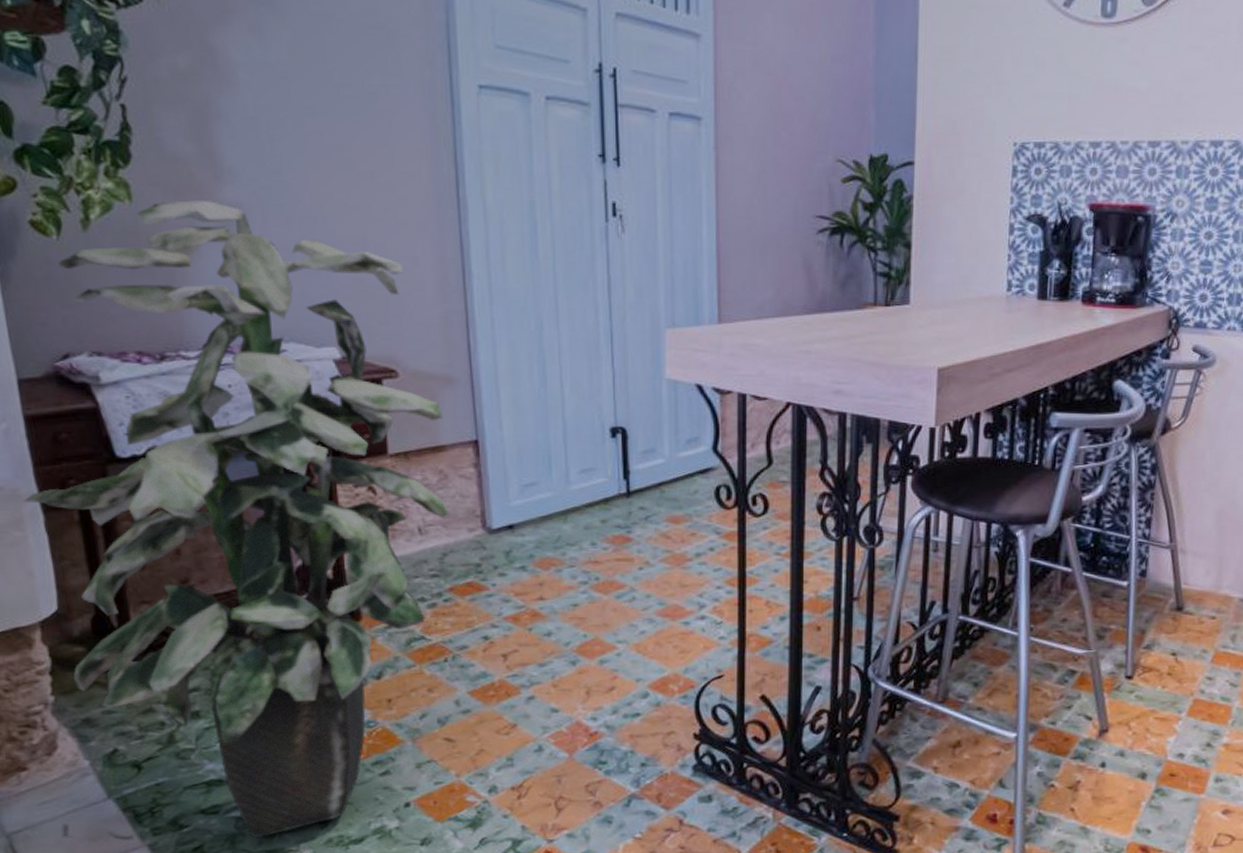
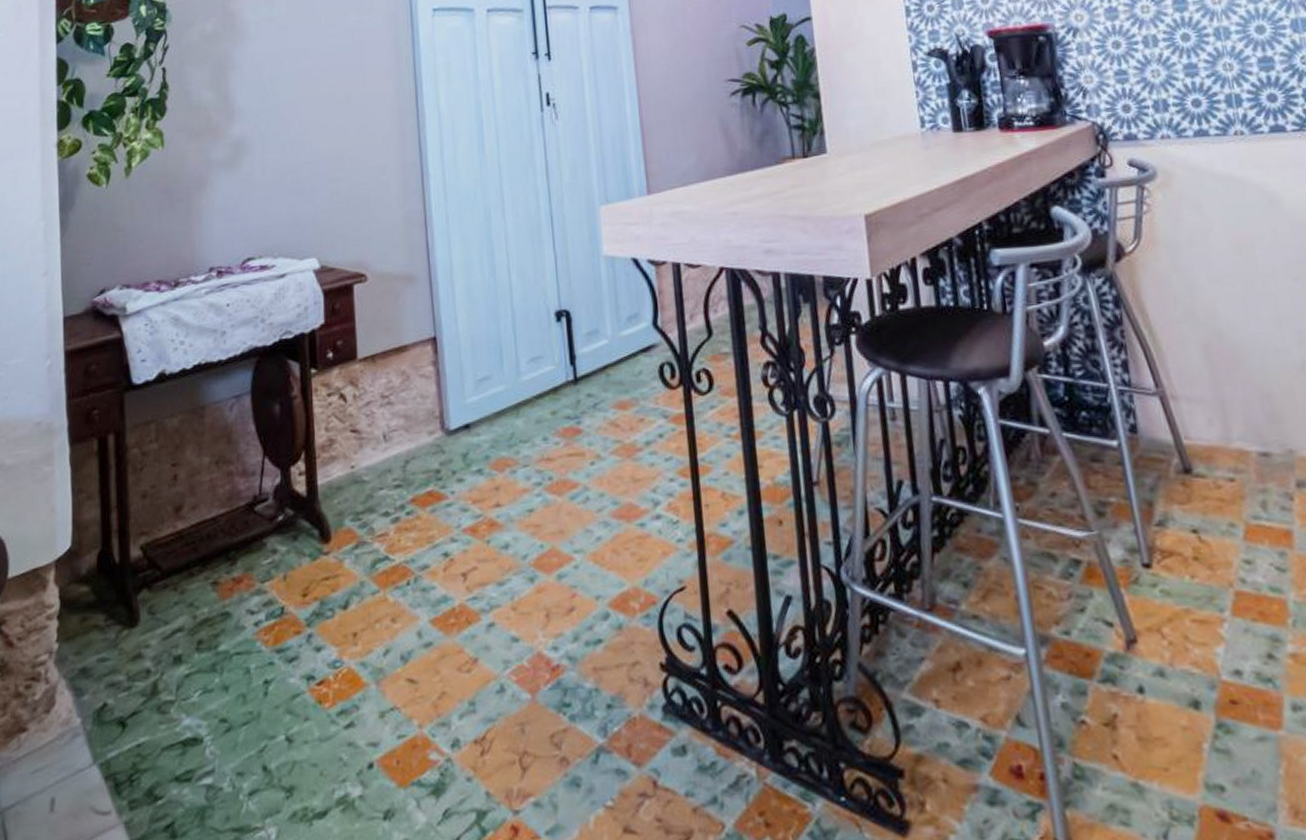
indoor plant: present [23,200,449,837] -> none [55,138,411,811]

